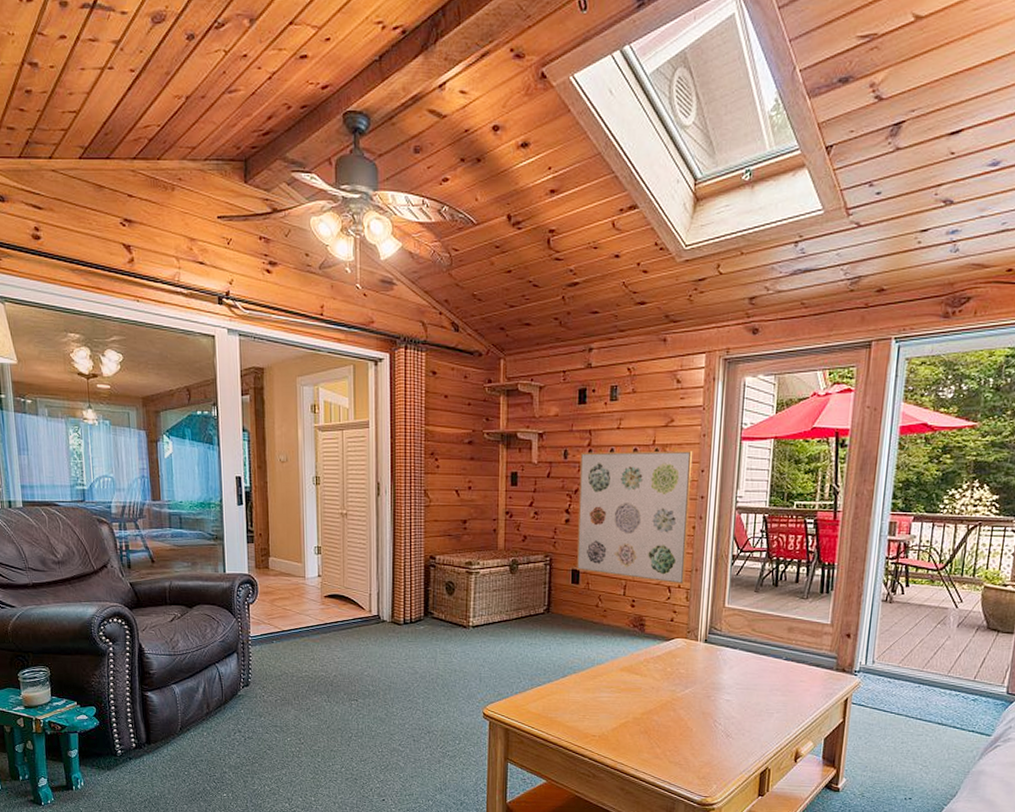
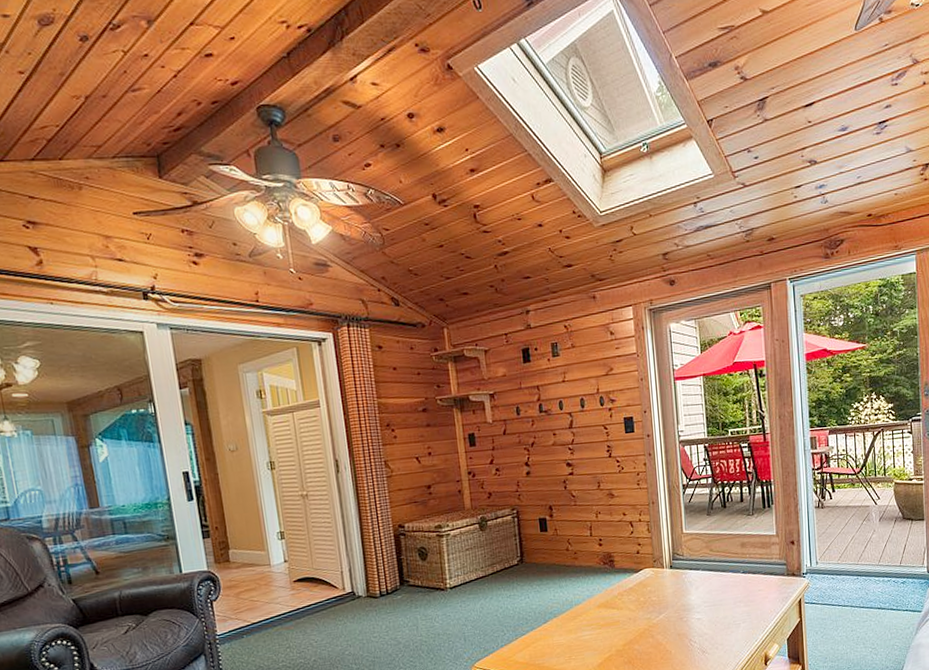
wall art: present [576,450,693,585] -> none [531,395,645,519]

